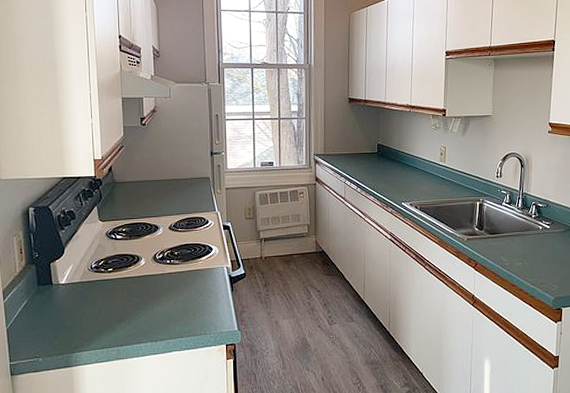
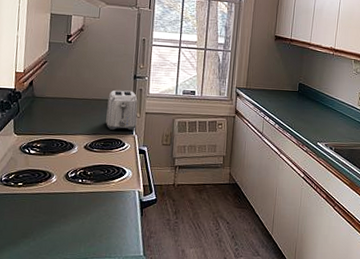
toaster: none [187,167,218,208] -> present [106,90,138,130]

